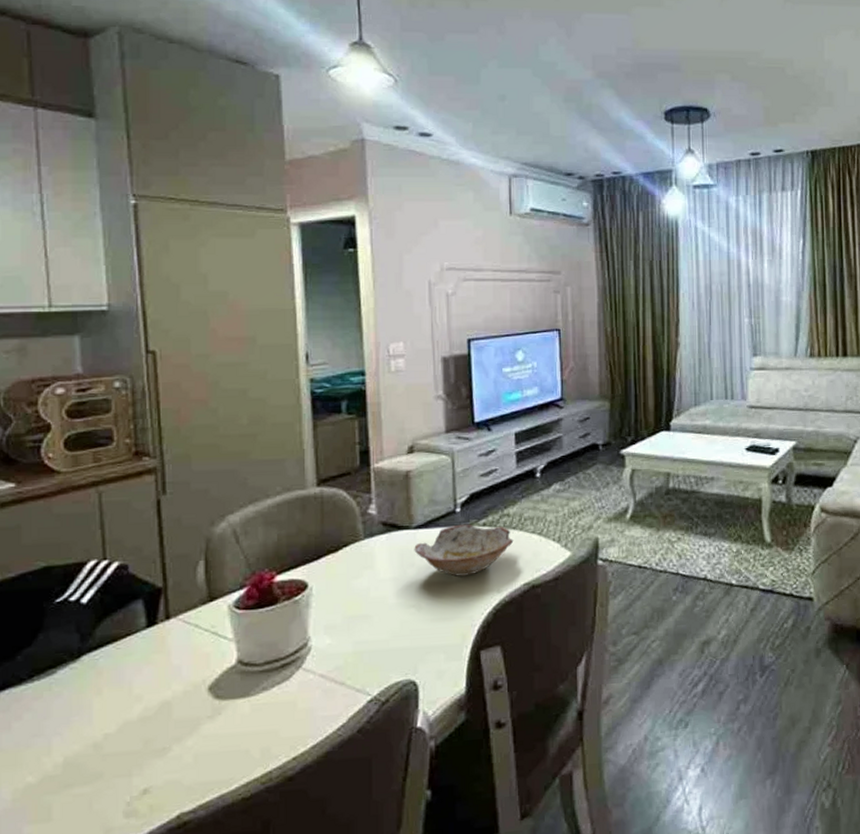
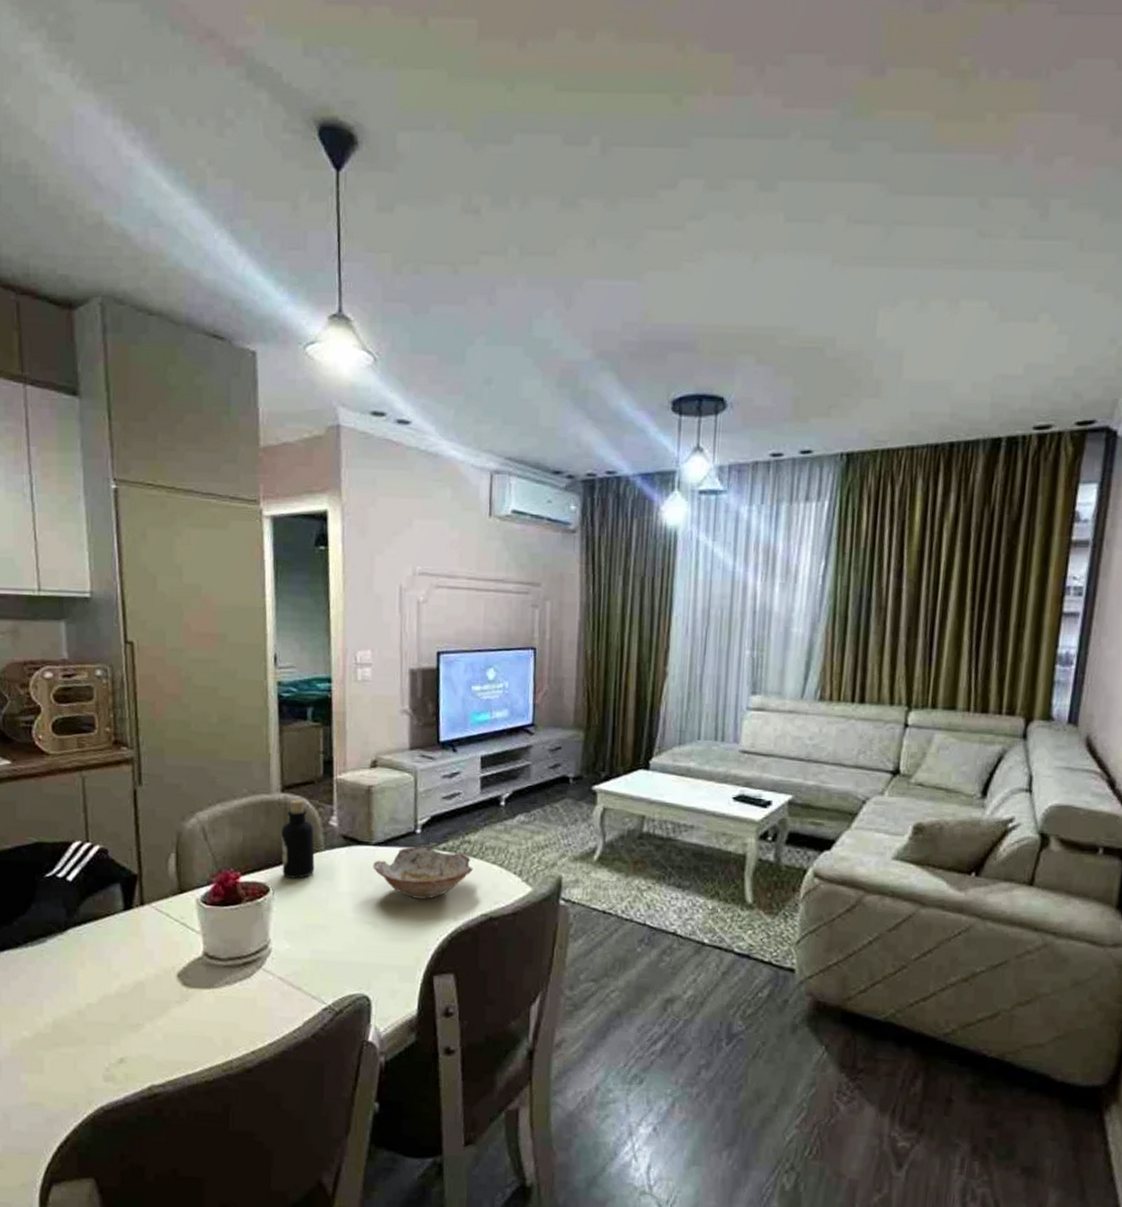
bottle: none [318,491,354,572] -> present [281,799,315,879]

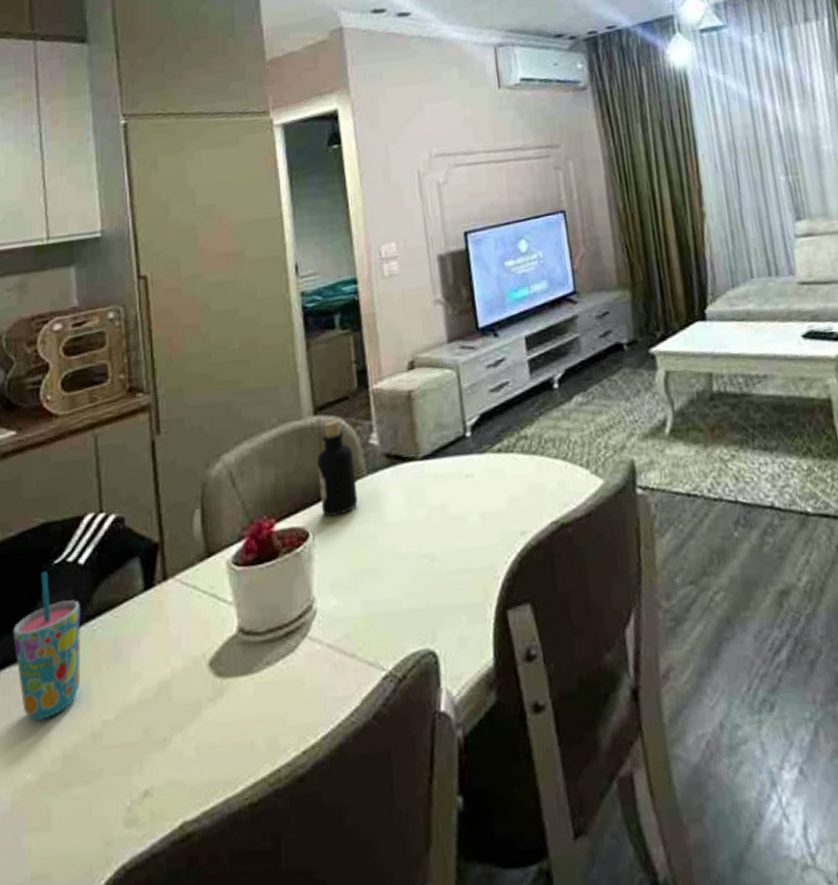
cup: none [10,881,68,995] -> present [13,570,81,721]
bowl: present [373,846,473,899] -> none [422,450,535,517]

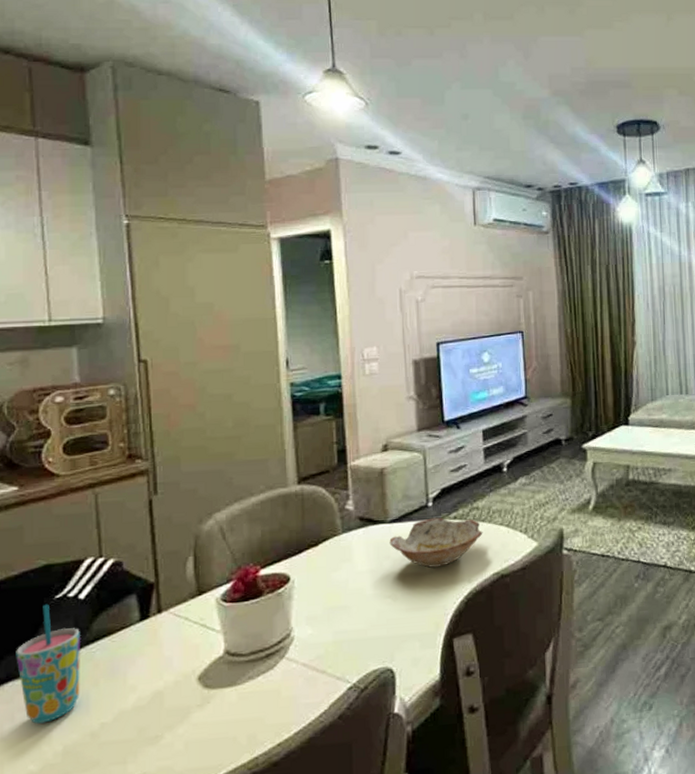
bottle: present [317,420,358,517] -> none [299,489,333,565]
bowl: none [422,450,535,517] -> present [389,517,483,568]

